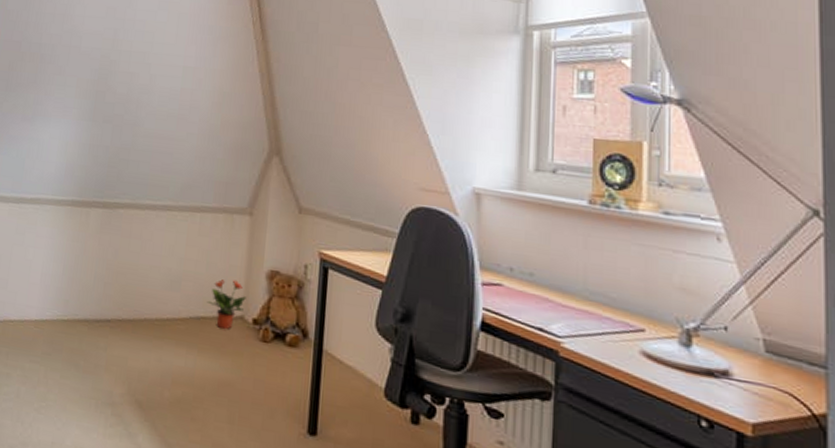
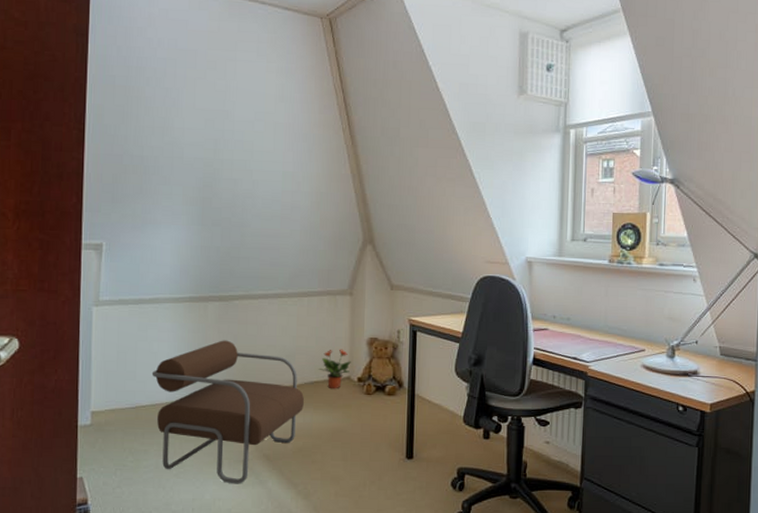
armchair: none [23,253,188,434] -> present [151,340,304,484]

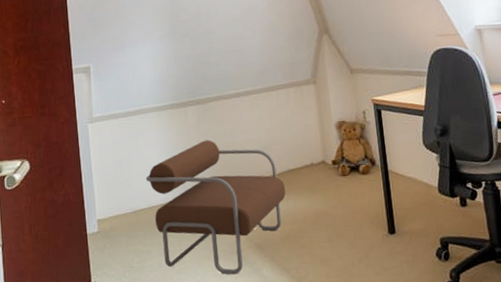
potted plant: present [318,349,351,390] -> none [294,135,324,175]

